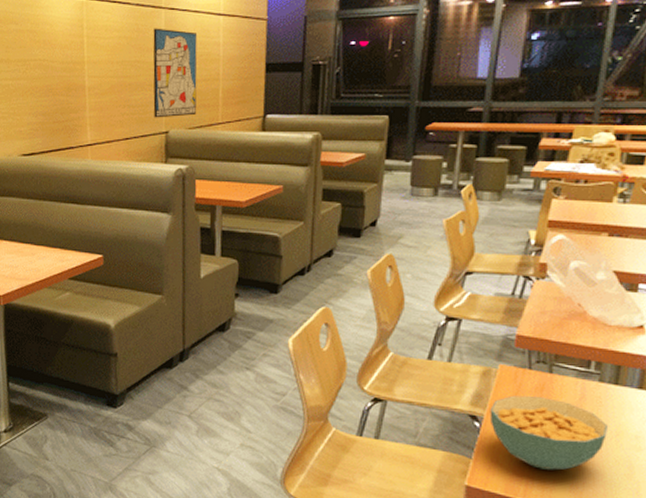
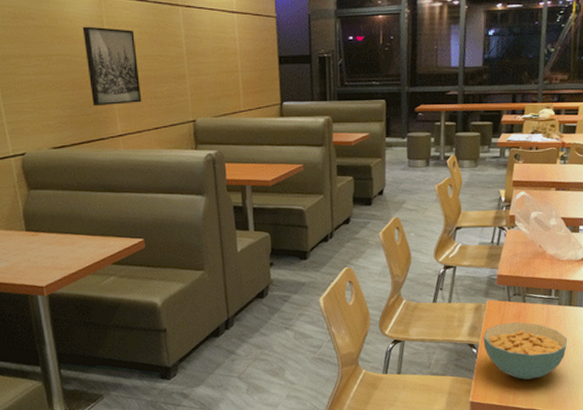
wall art: none [62,30,115,114] -> present [82,26,142,107]
wall art: present [153,28,198,118] -> none [172,24,220,108]

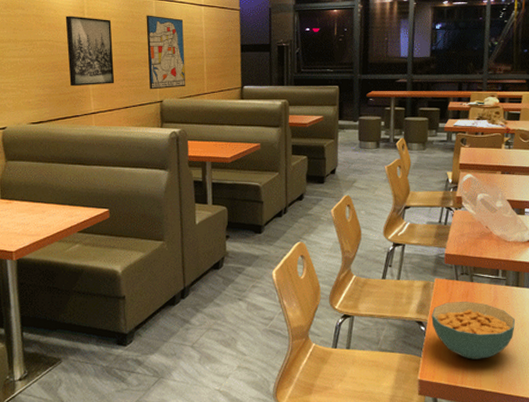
wall art: none [172,24,220,108] -> present [146,15,185,90]

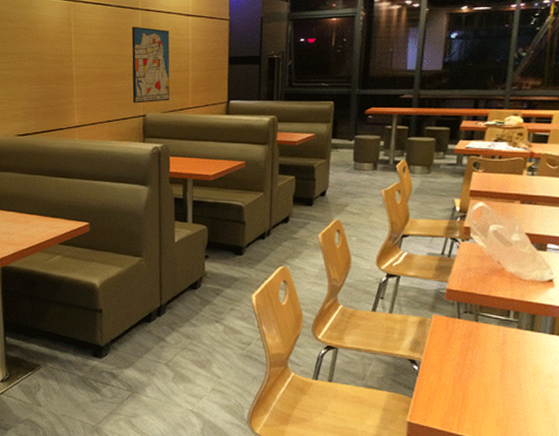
wall art: present [65,16,115,87] -> none [52,28,99,100]
cereal bowl: present [431,301,515,360] -> none [426,342,526,407]

